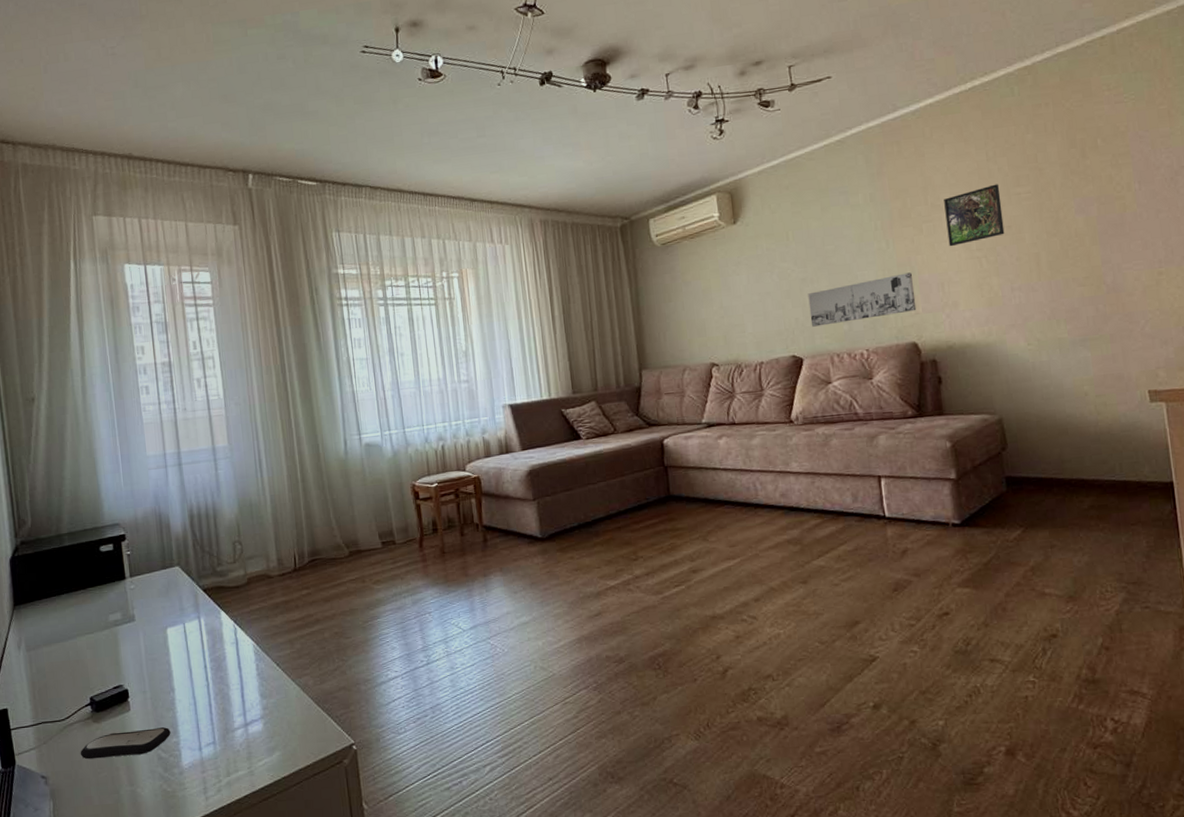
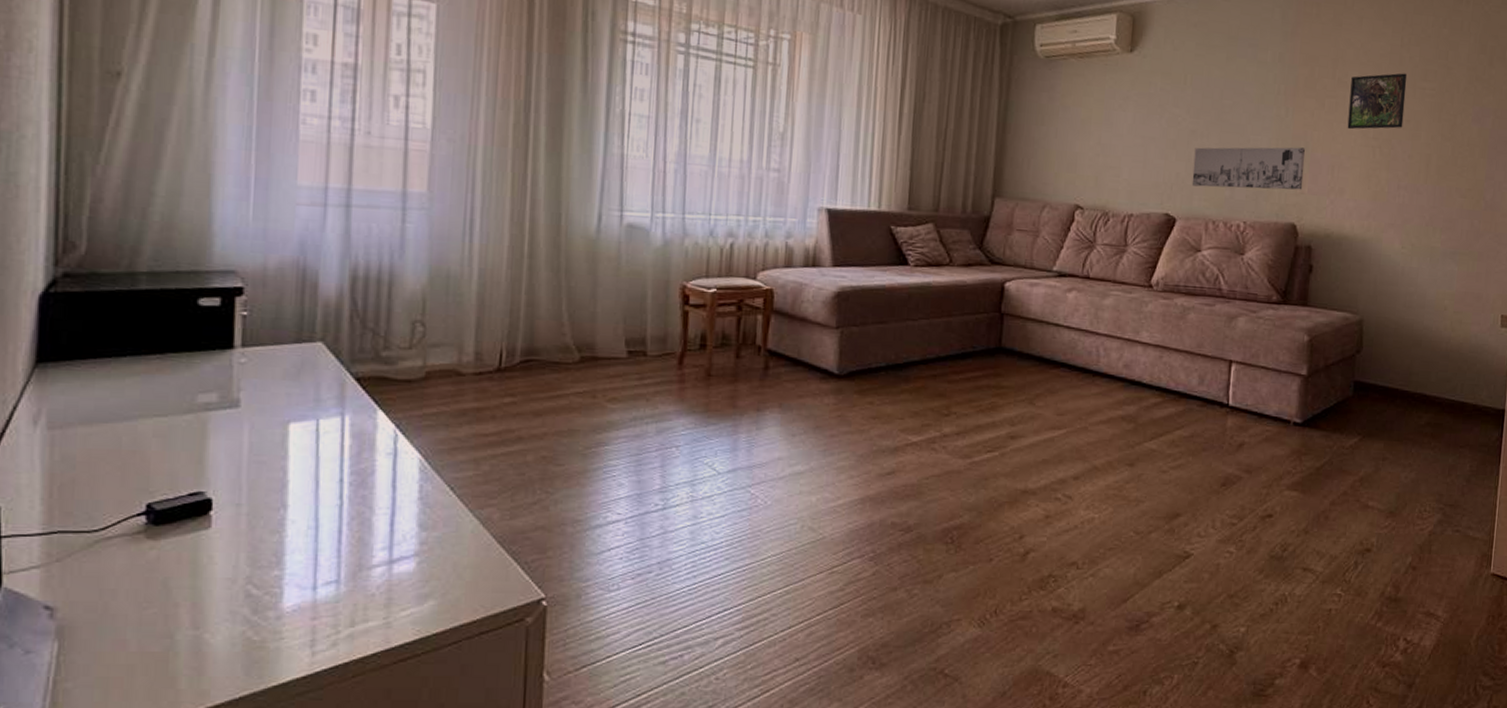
remote control: present [80,727,171,760] -> none [116,555,272,589]

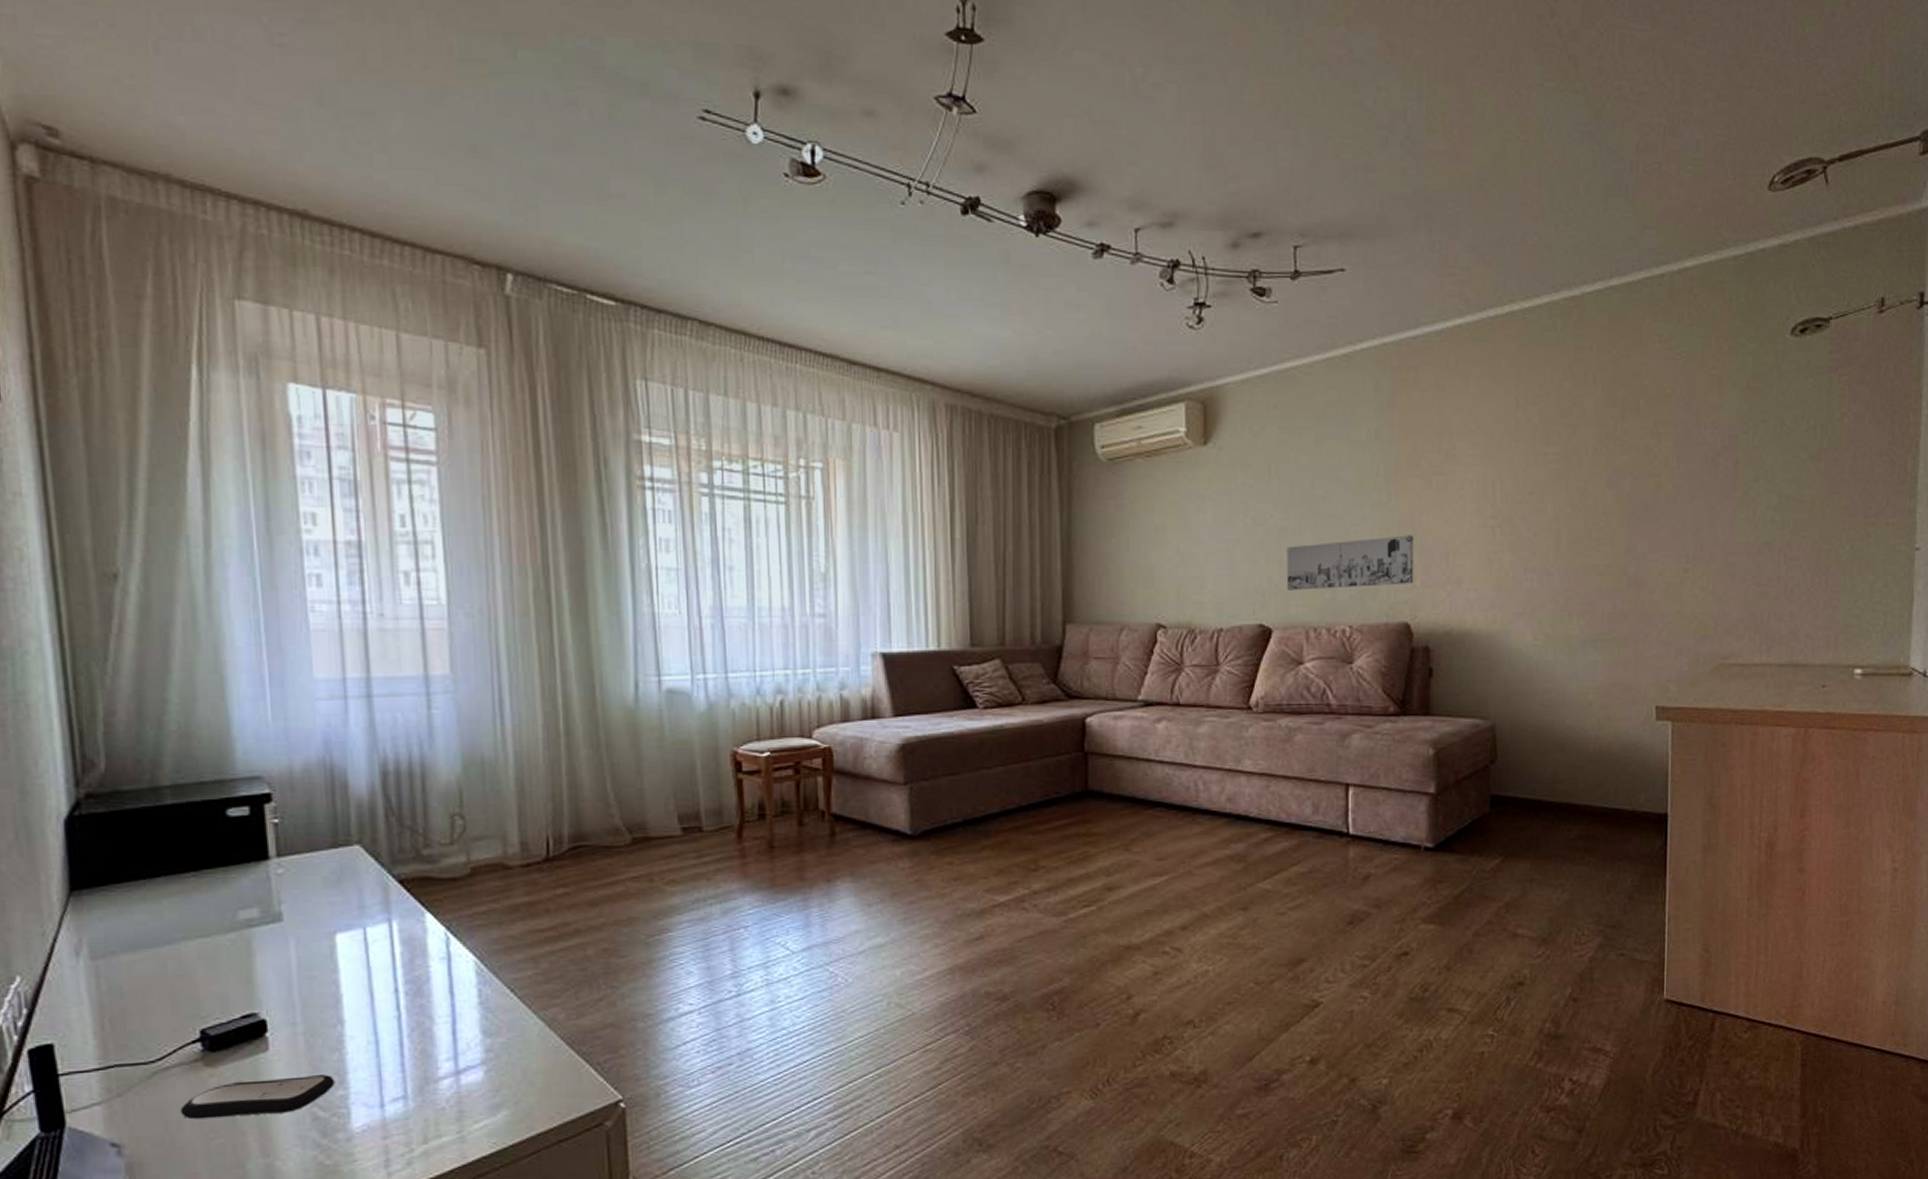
remote control: none [116,555,272,589] -> present [180,1075,335,1120]
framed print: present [1347,73,1408,130] -> none [1460,438,1526,509]

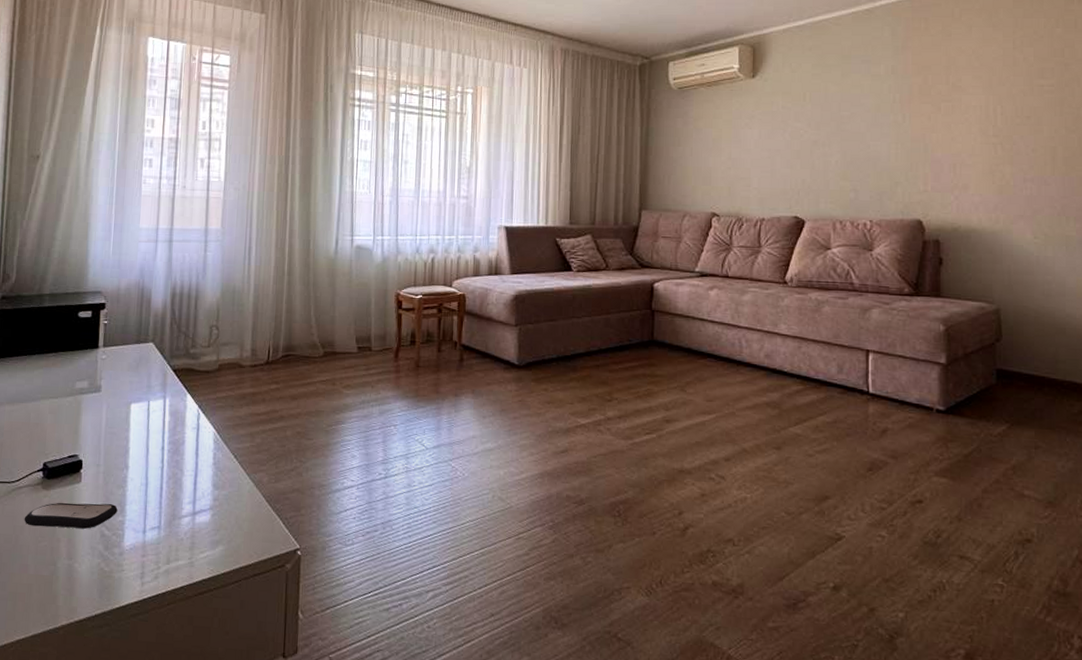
wall art: present [1286,535,1414,590] -> none [817,149,926,191]

